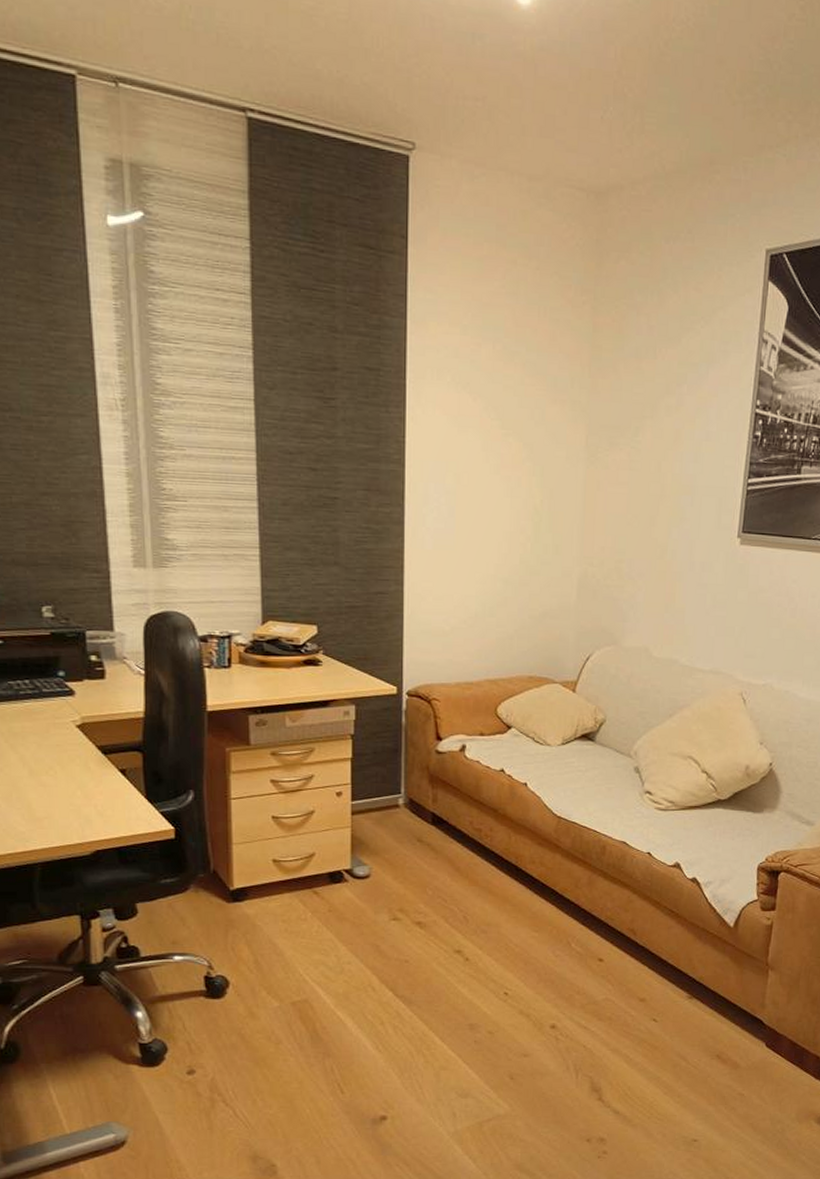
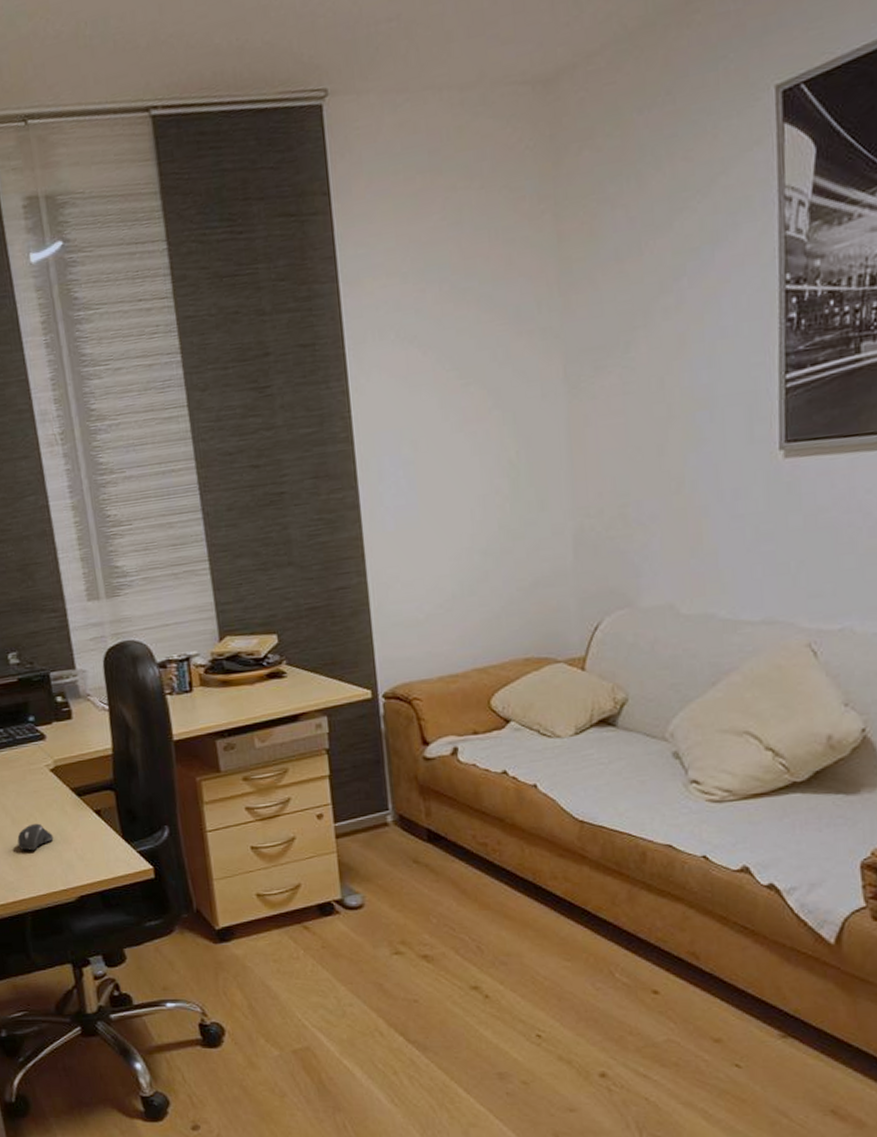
computer mouse: none [34,776,73,803] -> present [17,823,54,851]

